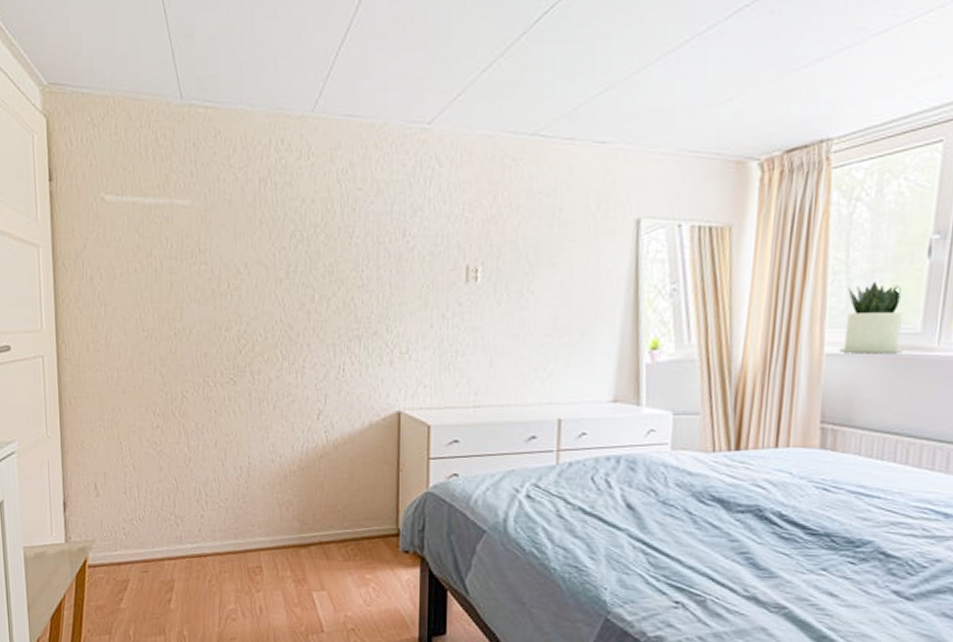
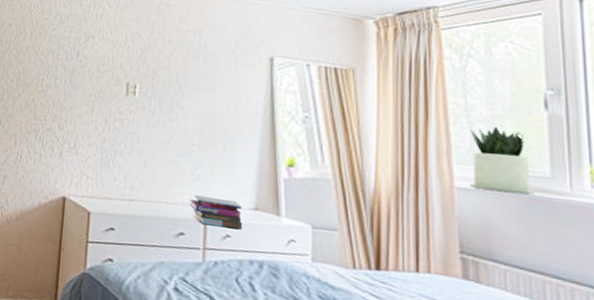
books: none [542,393,600,426] -> present [190,195,243,230]

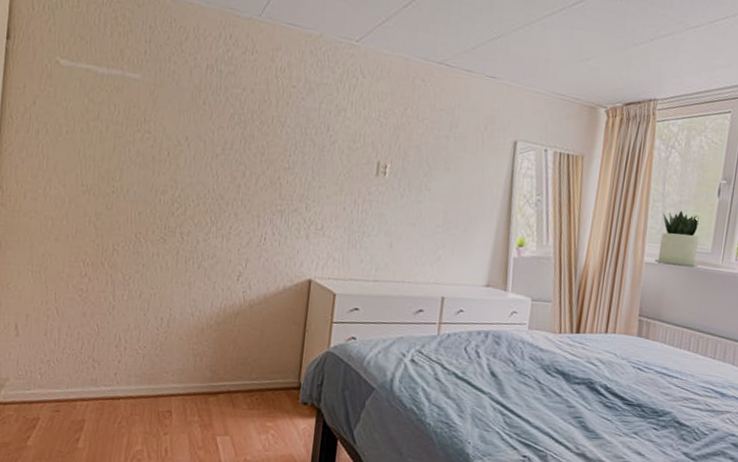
books: present [190,195,243,230] -> none [430,274,476,305]

